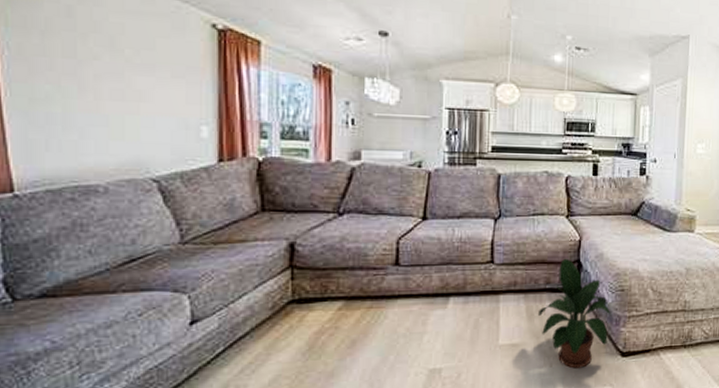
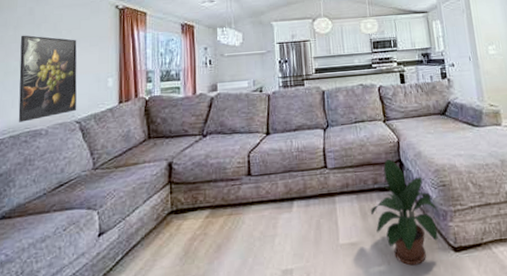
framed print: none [53,46,154,173] -> present [18,35,77,122]

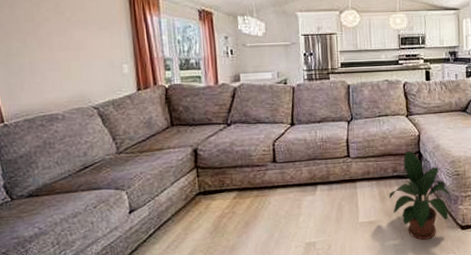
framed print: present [18,35,77,122] -> none [18,14,93,106]

